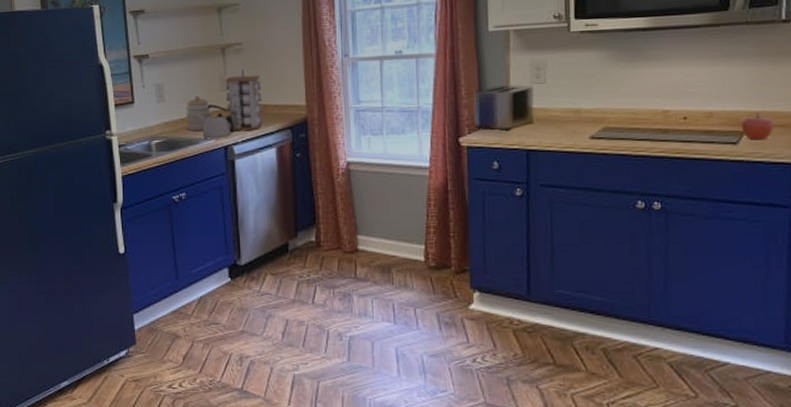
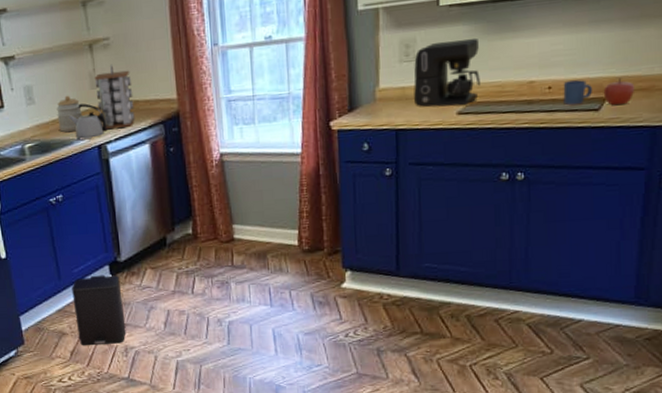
pedal bin: none [189,277,242,351] -> present [72,274,126,345]
toaster: present [473,84,535,131] -> none [343,63,404,112]
coffee maker: none [545,64,613,131] -> present [414,37,480,108]
mug: none [698,112,730,137] -> present [563,79,593,106]

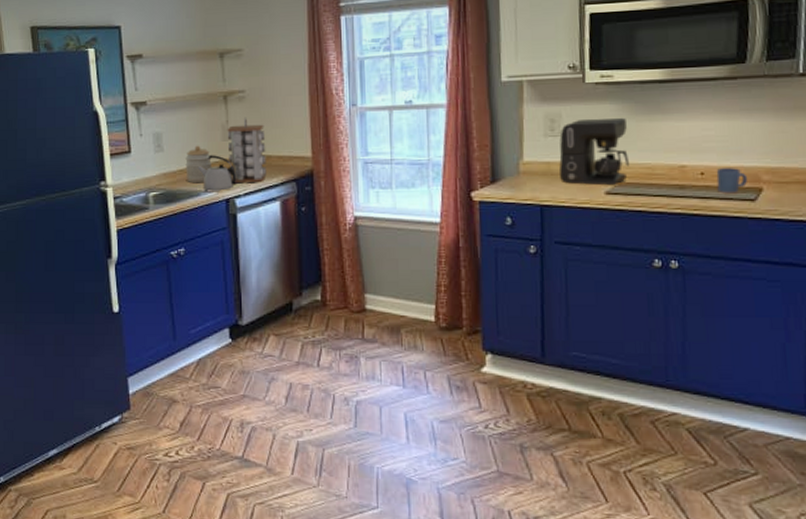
pedal bin: present [72,274,126,345] -> none [187,338,243,417]
fruit: present [603,77,636,106] -> none [758,168,793,197]

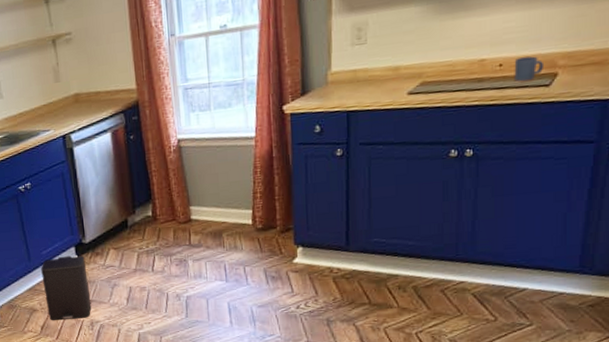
jar: present [185,145,212,183] -> none [23,89,47,124]
pedal bin: none [187,338,243,417] -> present [41,255,92,320]
kettle: present [197,155,237,192] -> none [34,96,71,131]
spice rack: present [227,117,267,184] -> none [58,57,97,121]
coffee maker: present [559,117,629,186] -> none [365,18,431,89]

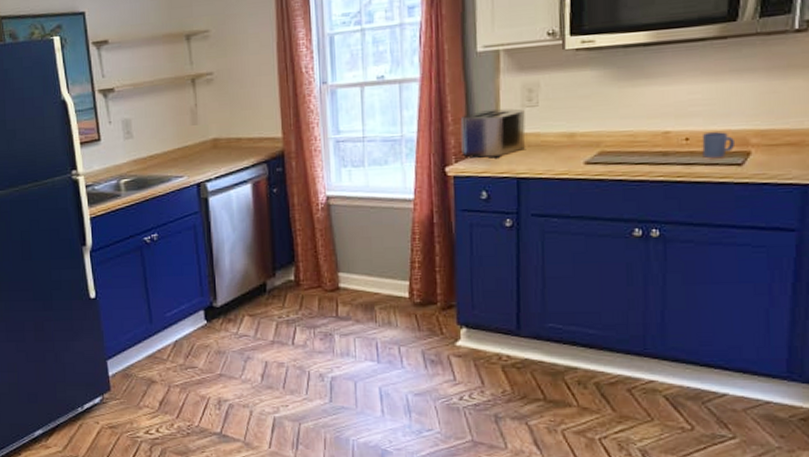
pedal bin: present [41,255,92,320] -> none [163,320,220,395]
toaster: none [296,47,355,96] -> present [460,108,526,159]

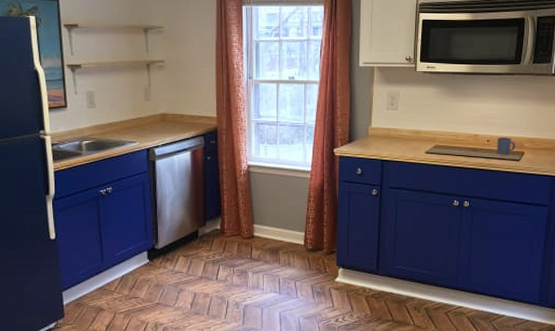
toaster: present [460,108,526,159] -> none [345,109,389,145]

